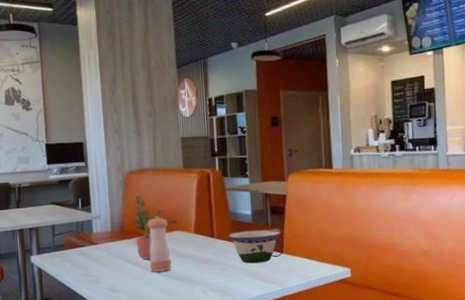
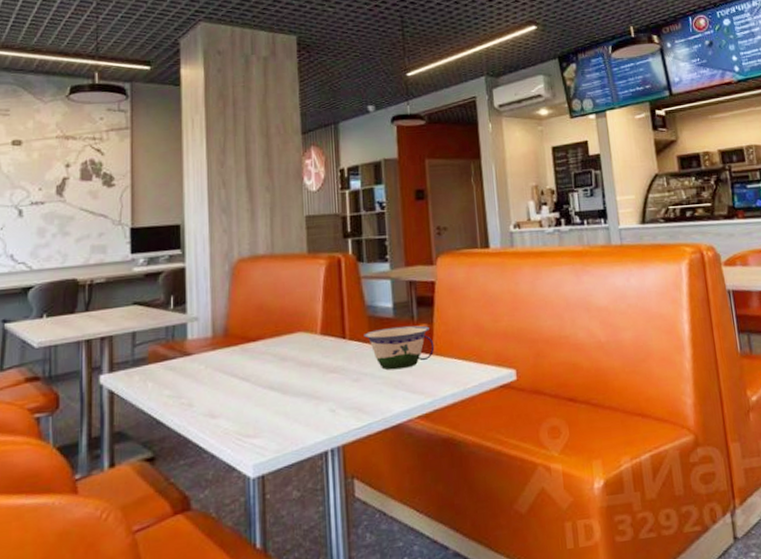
potted plant: present [132,195,177,259] -> none [241,288,299,372]
pepper shaker: present [147,216,171,272] -> none [259,314,290,388]

